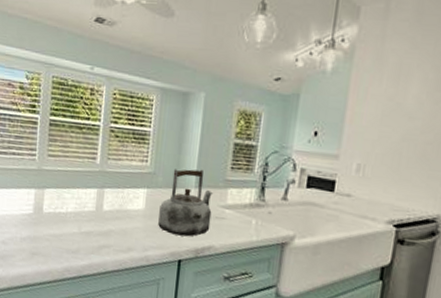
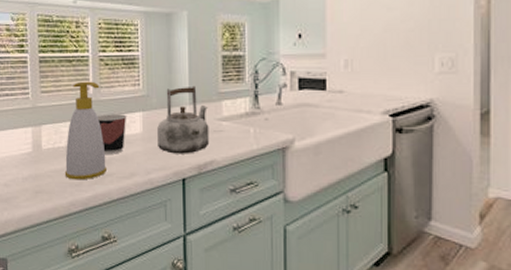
soap bottle: none [62,150,108,249] -> present [64,81,106,181]
cup: none [101,186,131,227] -> present [97,114,127,154]

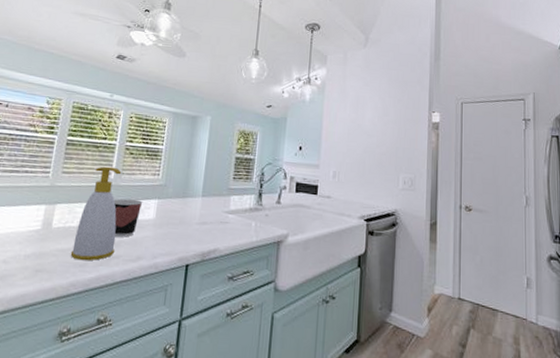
kettle: present [157,85,210,154] -> none [167,180,219,242]

